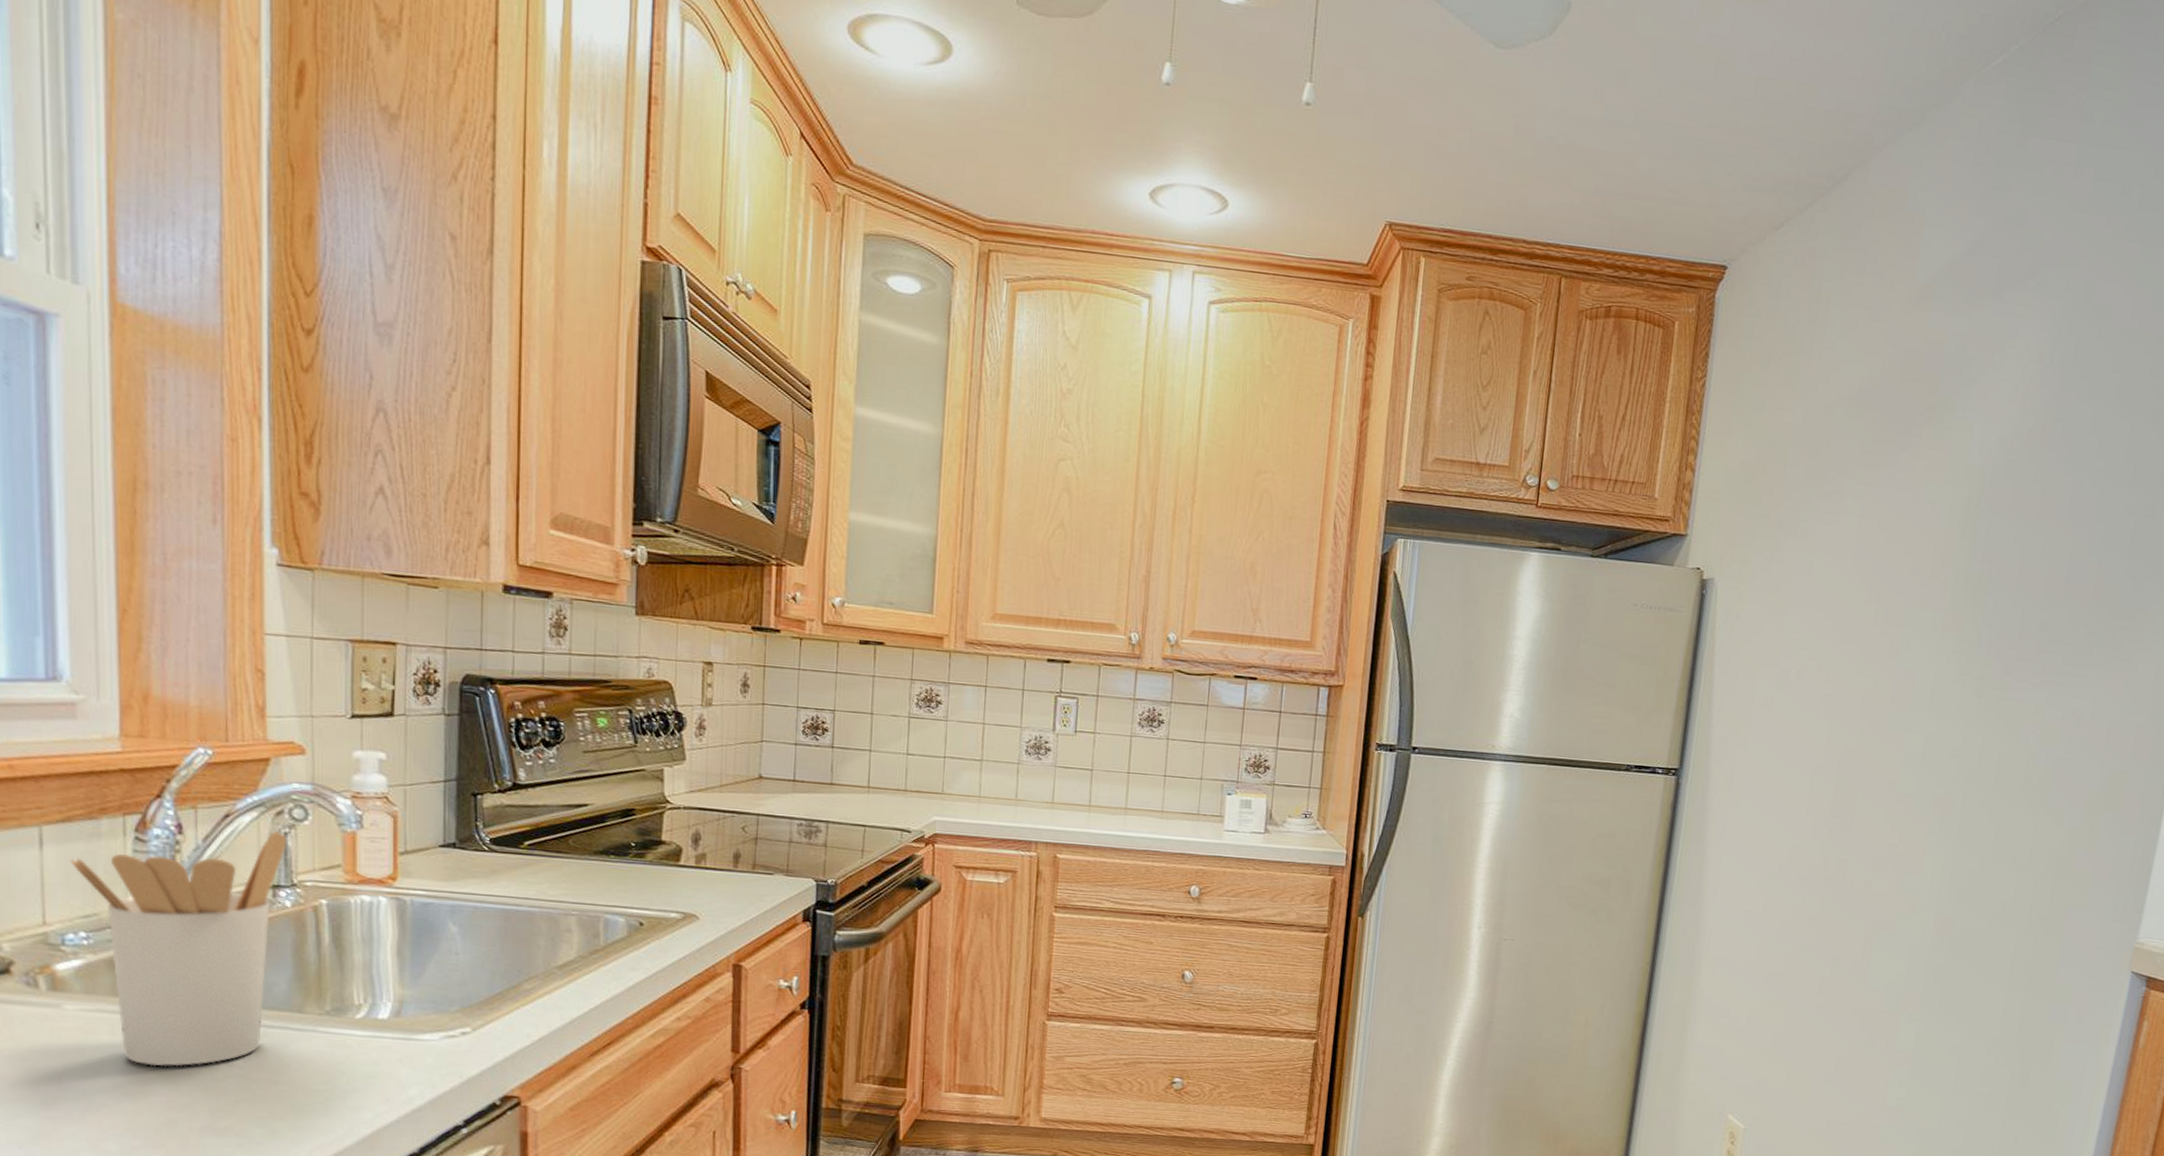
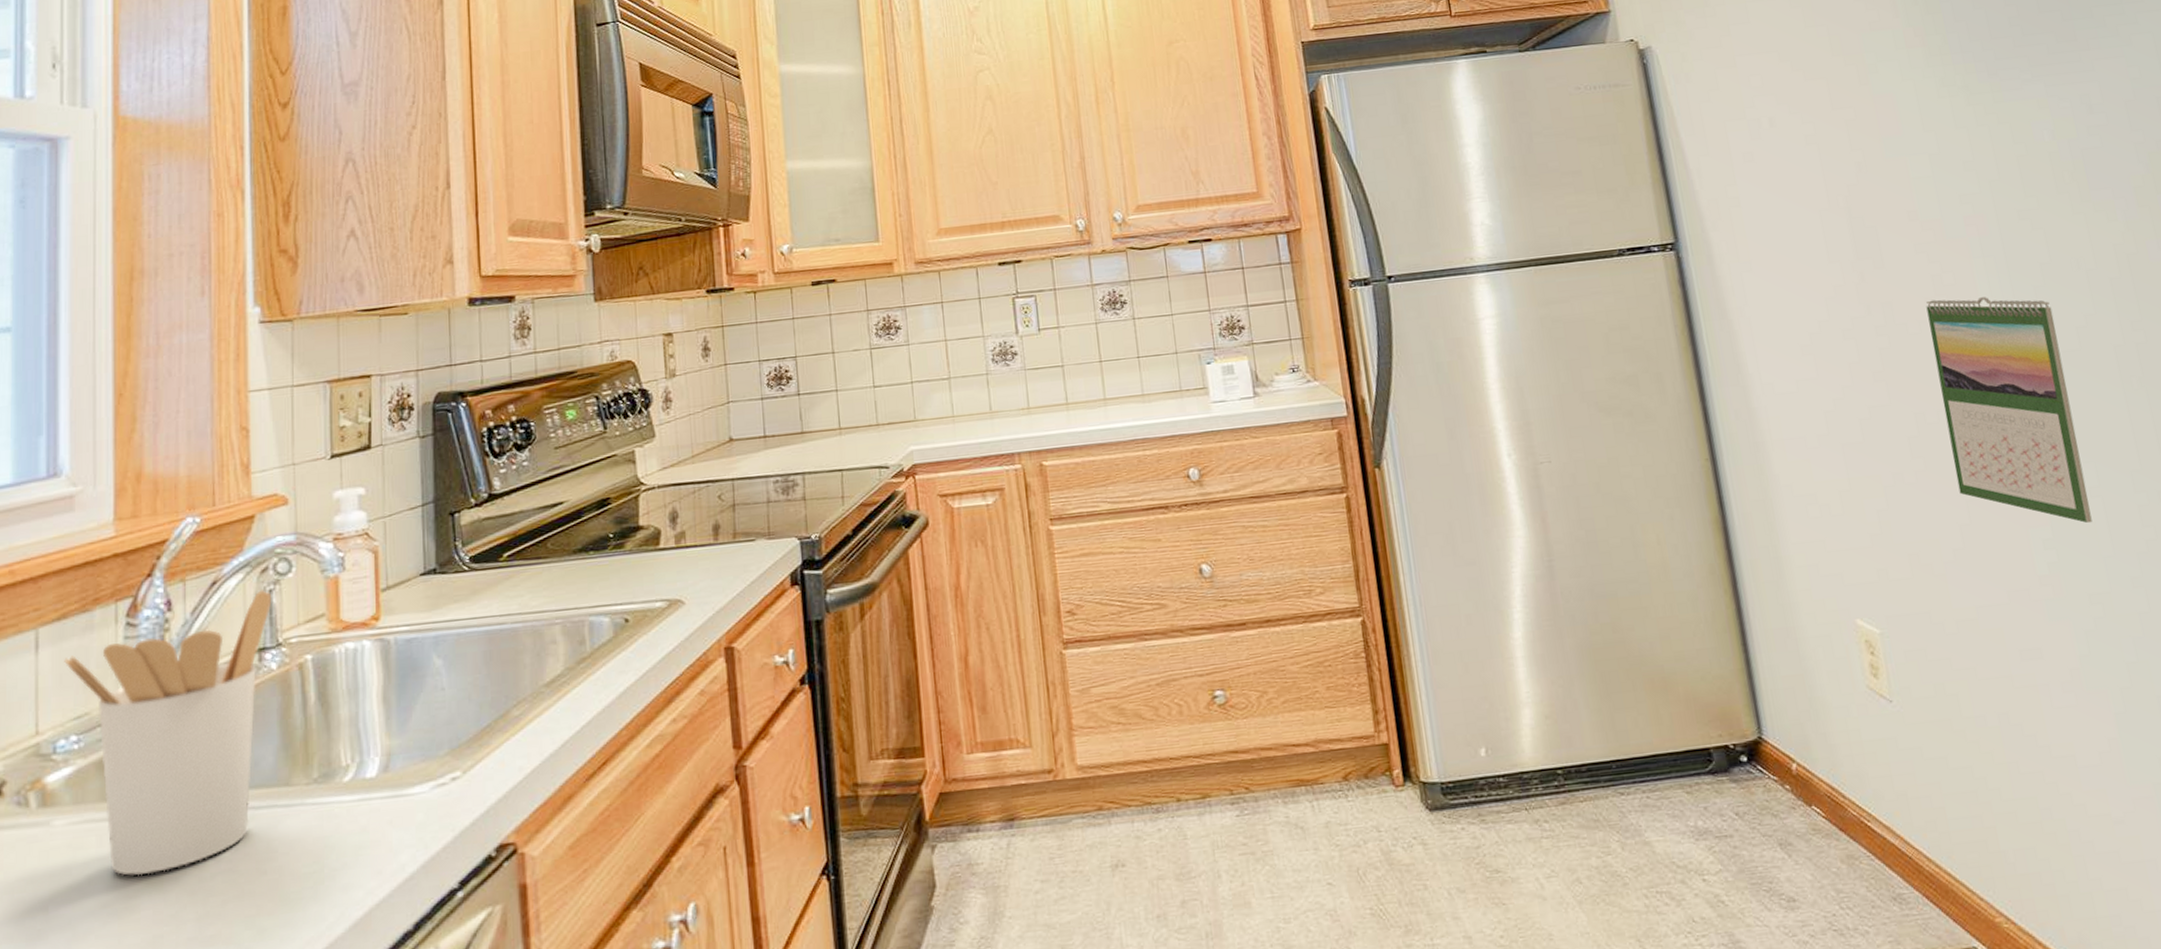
calendar: none [1847,864,1979,1073] -> present [1926,297,2092,524]

